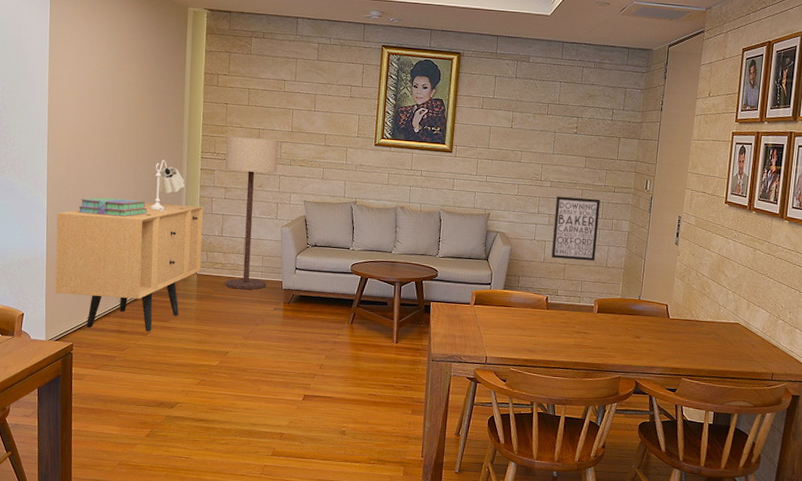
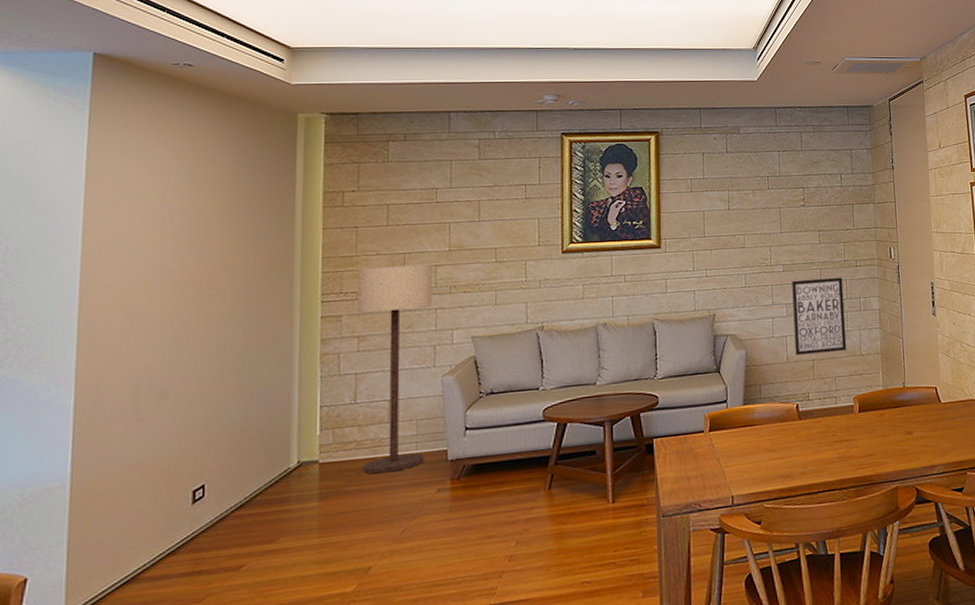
sideboard: present [55,202,204,332] -> none [84,368,327,579]
stack of books: present [78,197,147,217] -> none [128,374,240,408]
table lamp: present [149,159,185,213] -> none [243,312,297,385]

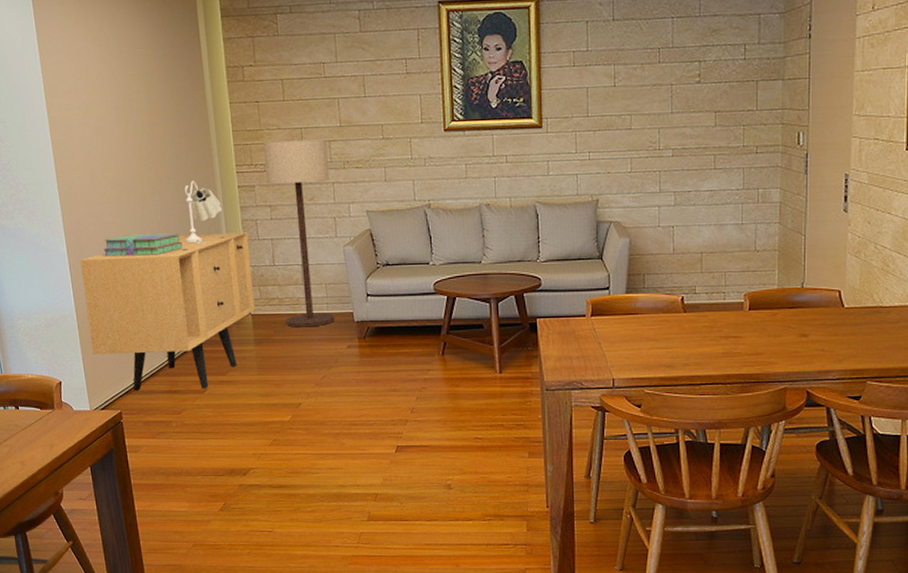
sideboard: none [84,368,327,579] -> present [80,232,255,392]
stack of books: none [128,374,240,408] -> present [103,233,183,257]
table lamp: none [243,312,297,385] -> present [185,180,222,245]
wall art: present [792,277,847,356] -> none [682,164,740,247]

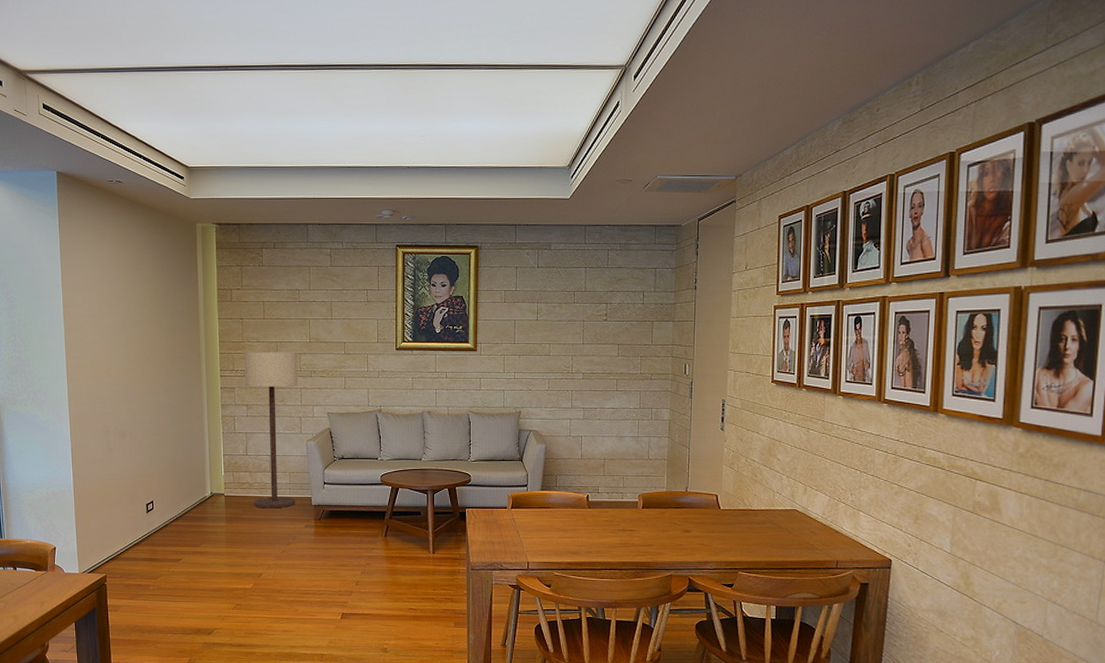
sideboard: present [80,232,255,392] -> none [81,426,228,559]
stack of books: present [103,233,183,257] -> none [102,424,170,442]
table lamp: present [185,180,222,245] -> none [172,381,206,435]

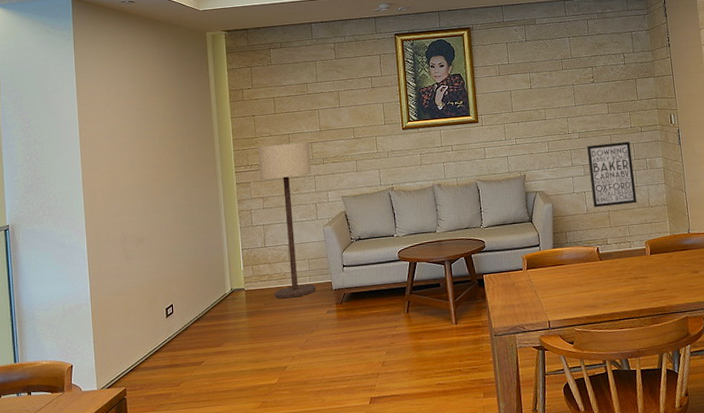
wall art: none [589,388,637,455] -> present [587,141,637,208]

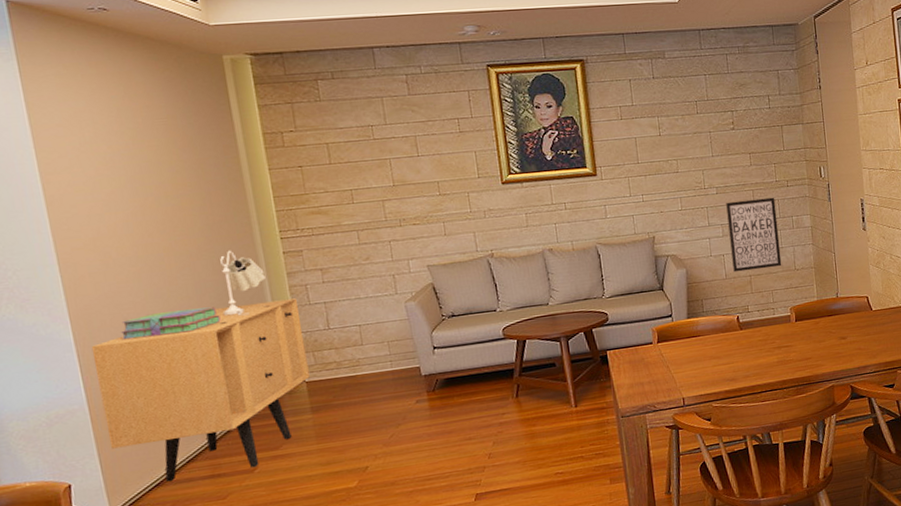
sideboard: none [98,221,248,369] -> present [91,298,310,483]
stack of books: none [119,226,188,250] -> present [121,306,221,340]
table lamp: none [190,181,222,234] -> present [220,250,266,316]
floor lamp: present [258,141,316,299] -> none [309,199,400,390]

